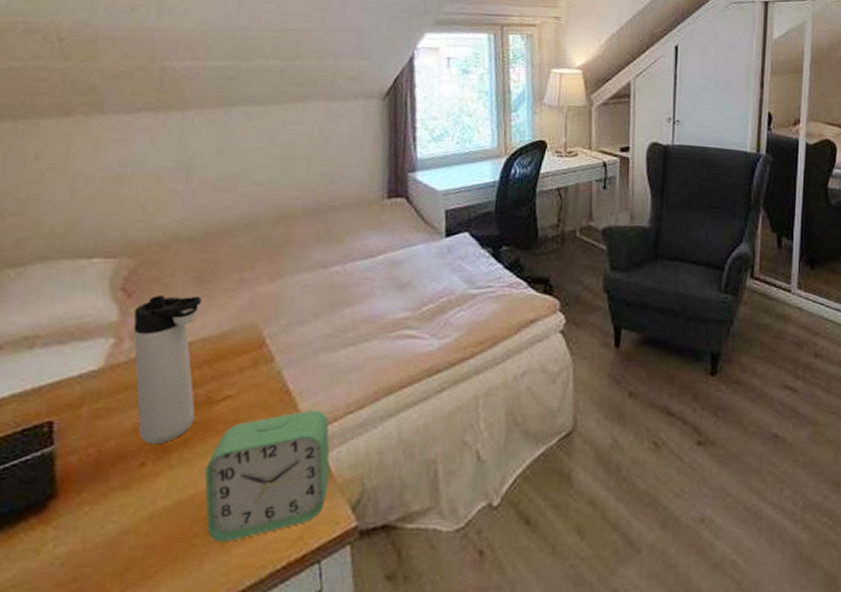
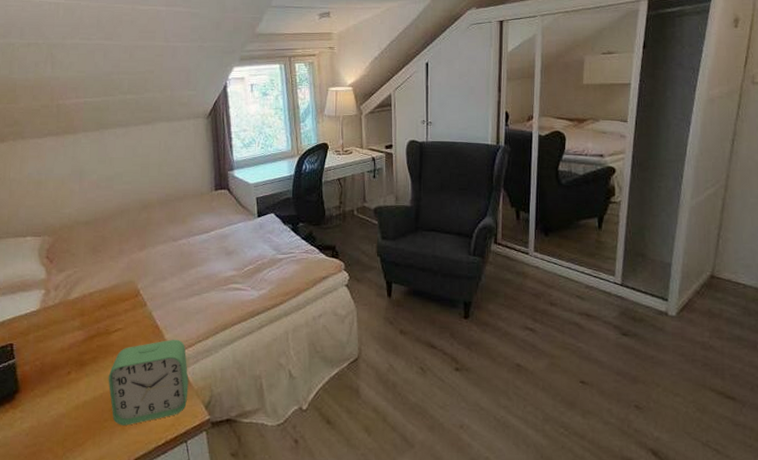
thermos bottle: present [133,295,202,445] -> none [55,261,99,360]

